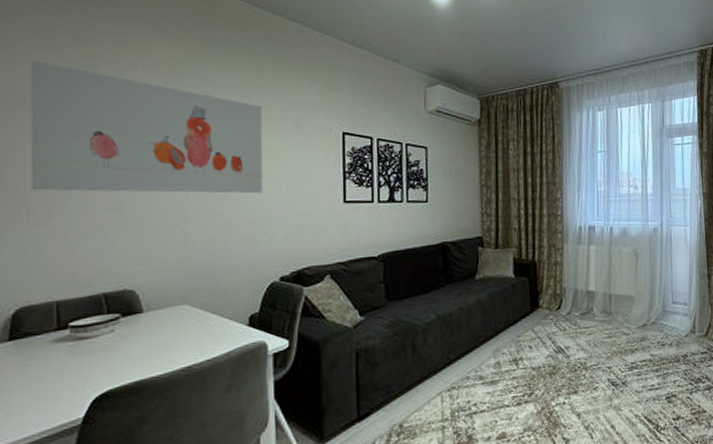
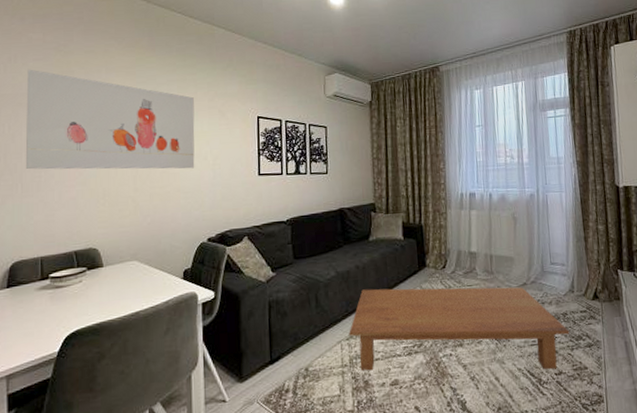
coffee table: none [450,328,689,424] -> present [349,287,570,371]

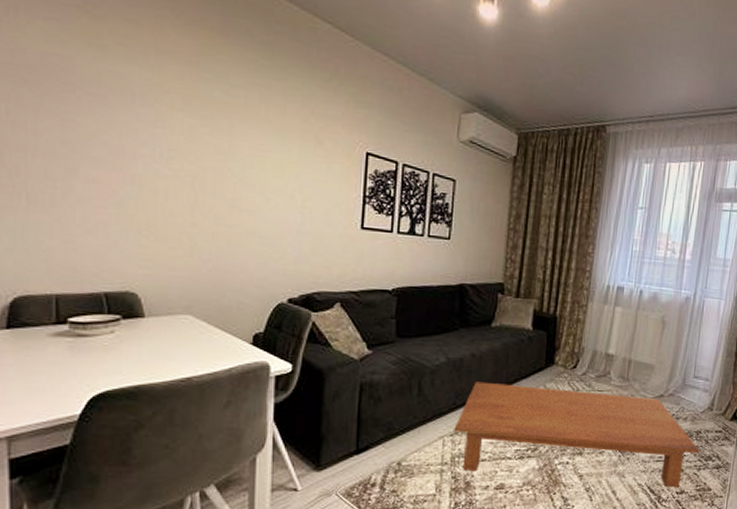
wall art: present [25,69,195,170] -> none [32,30,281,208]

